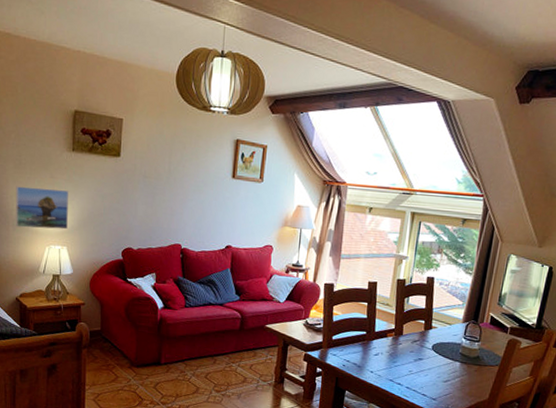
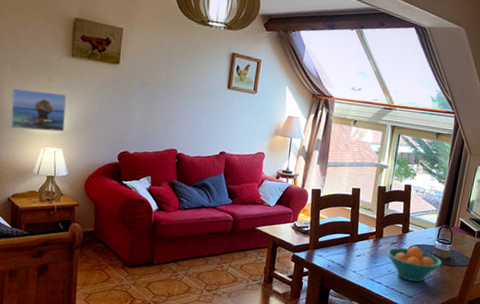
fruit bowl: none [407,344,471,383] -> present [386,246,443,282]

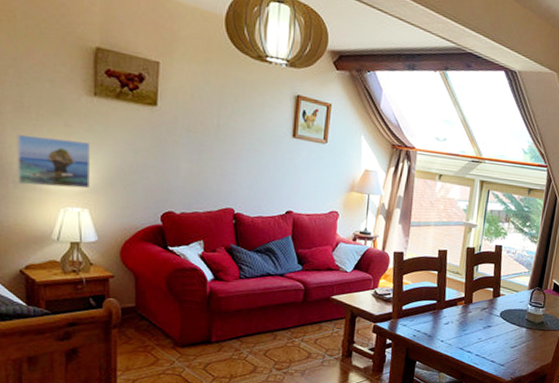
fruit bowl: present [386,246,443,282] -> none [476,311,536,349]

